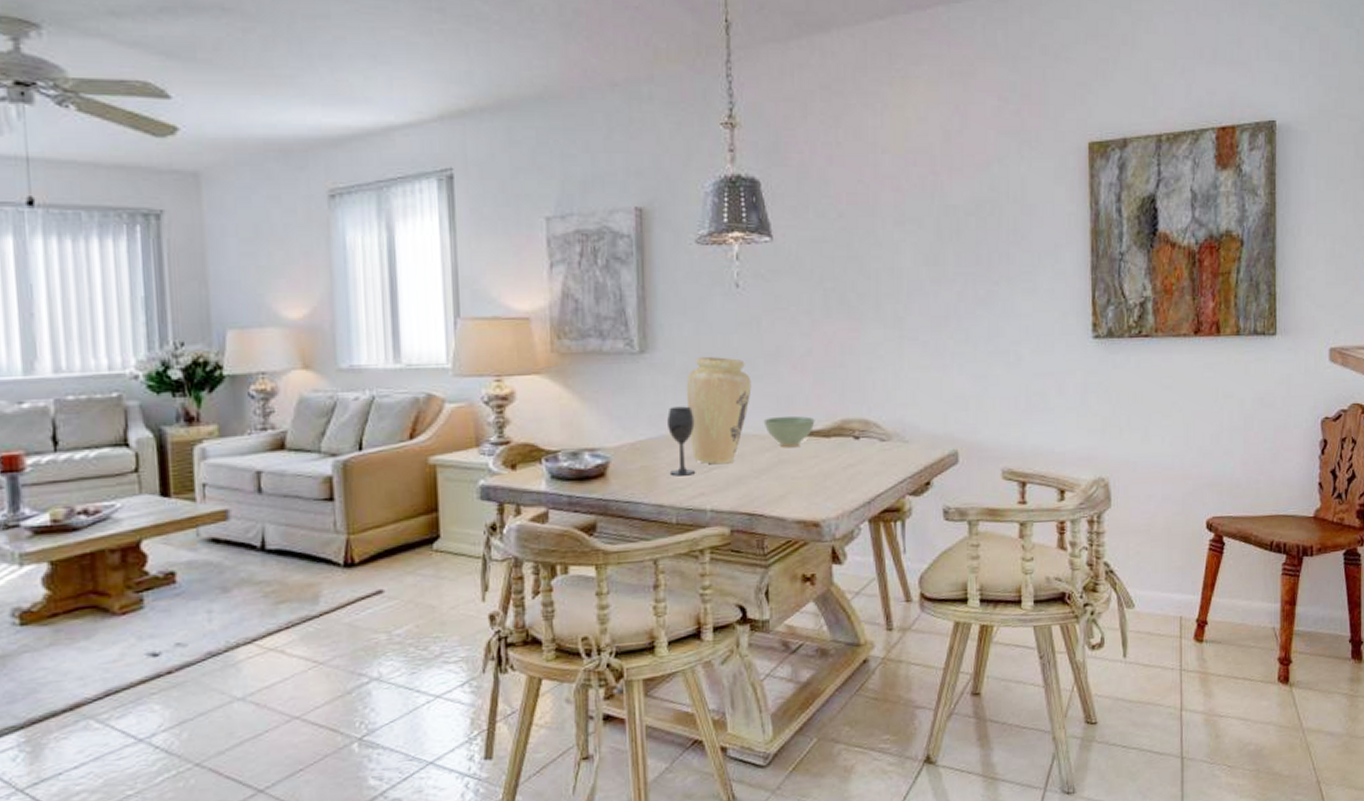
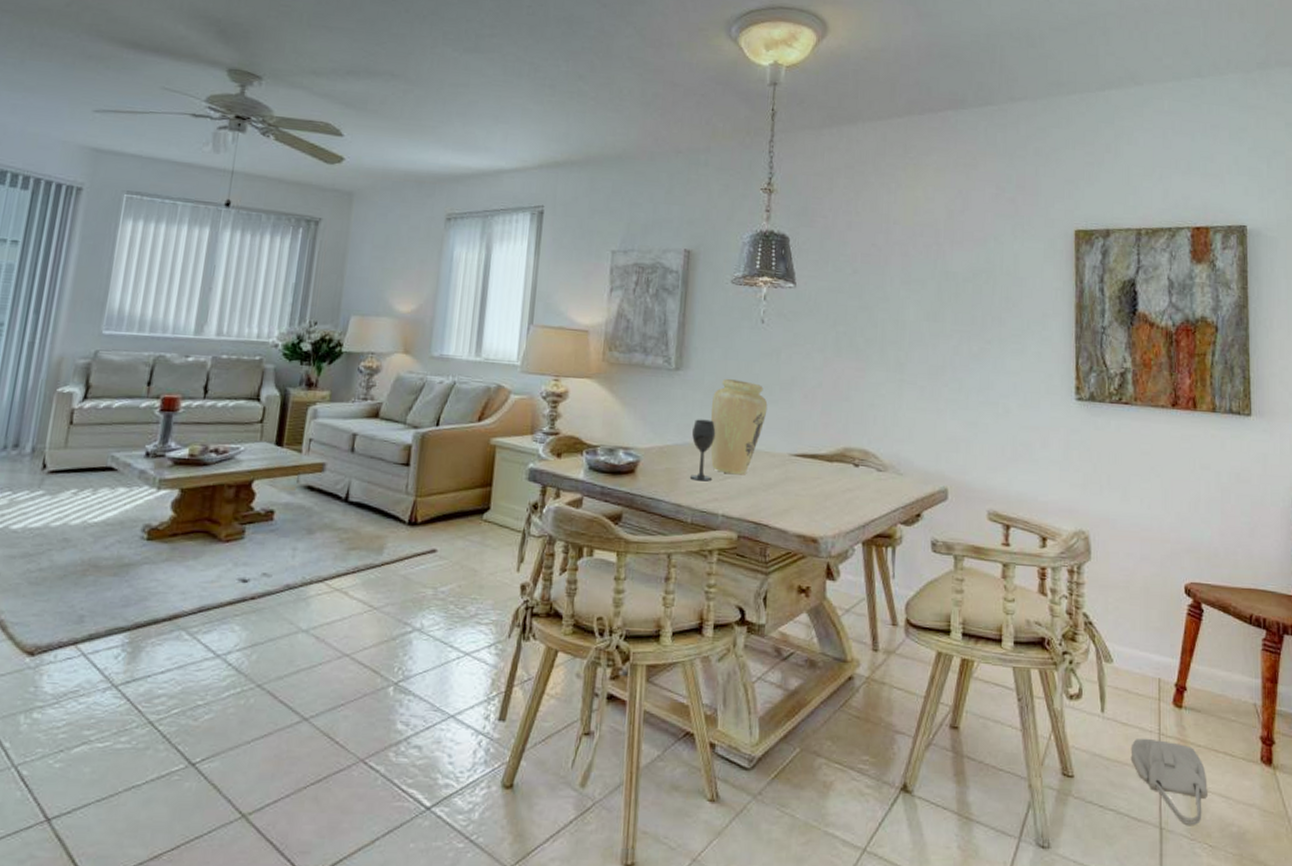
bowl: present [763,415,815,448] -> none [775,438,820,468]
handbag: none [1152,675,1227,752] -> present [1130,738,1208,826]

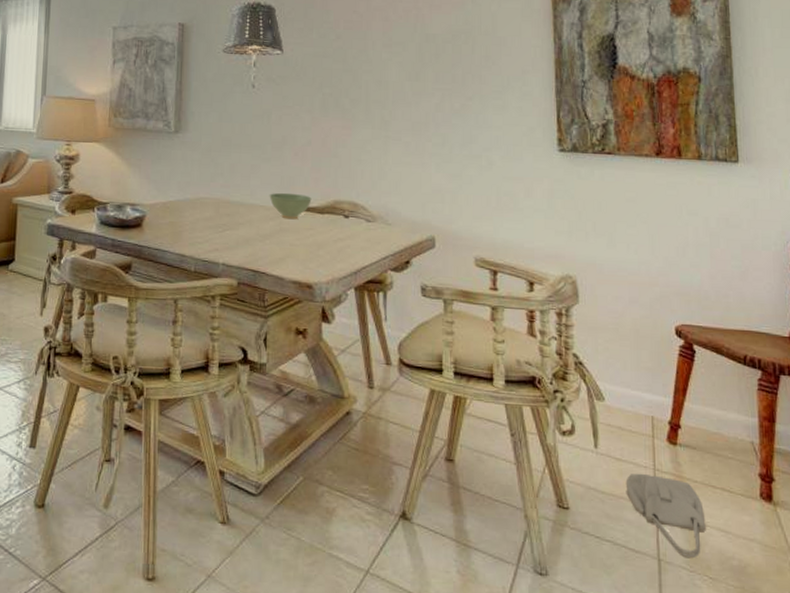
wine glass: present [689,419,716,481] -> none [191,177,214,233]
vase: present [710,379,768,475] -> none [208,140,261,227]
bowl: none [775,438,820,468] -> present [269,192,312,220]

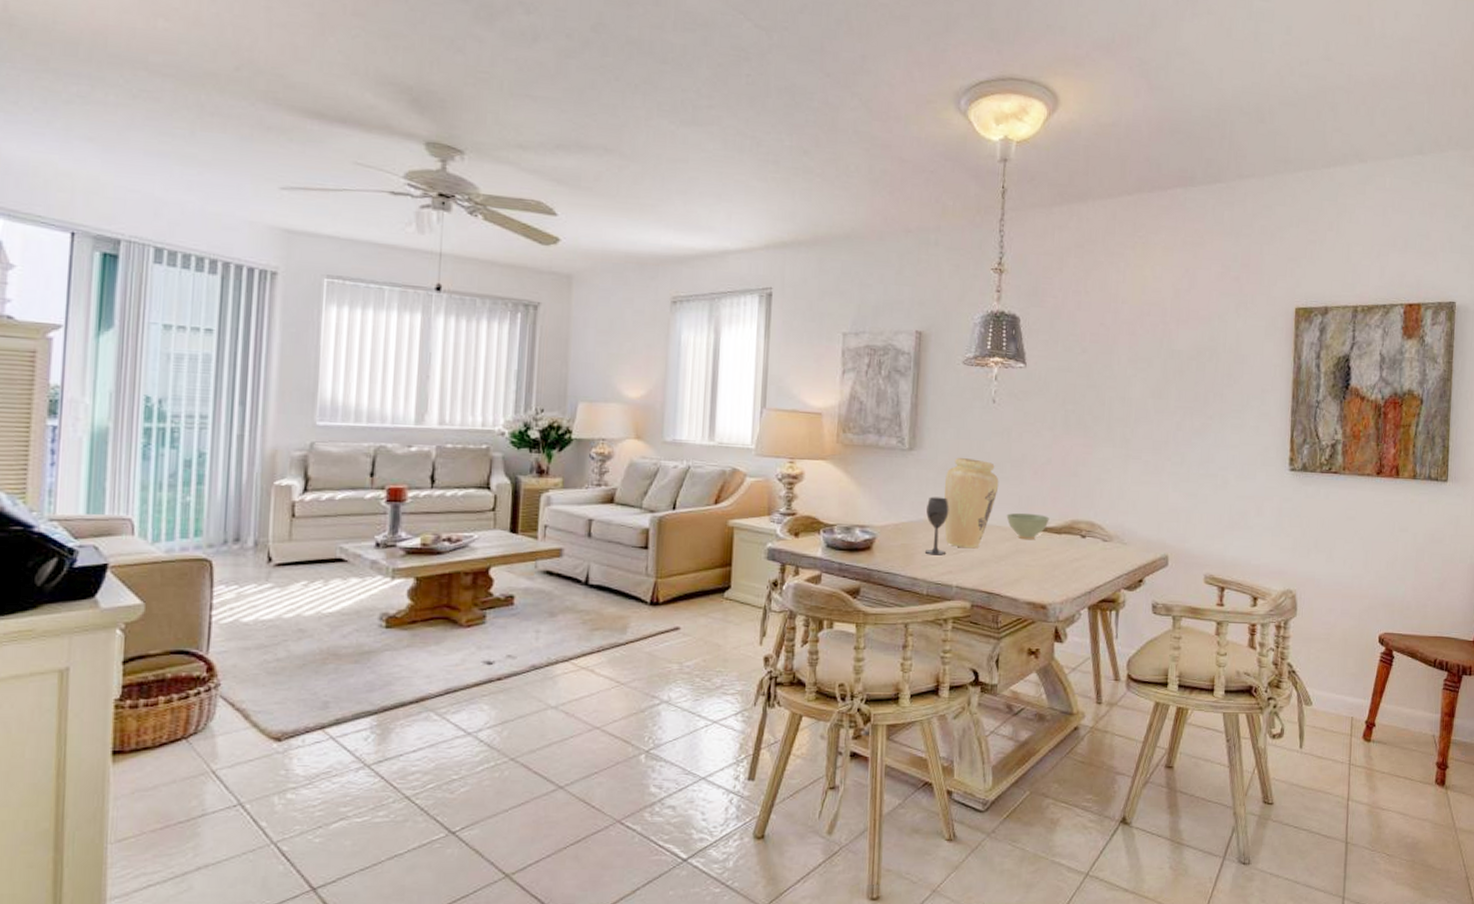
wine glass: none [191,177,214,233] -> present [924,497,949,555]
vase: none [208,140,261,227] -> present [944,458,999,549]
handbag: present [625,473,706,559] -> none [1323,768,1389,840]

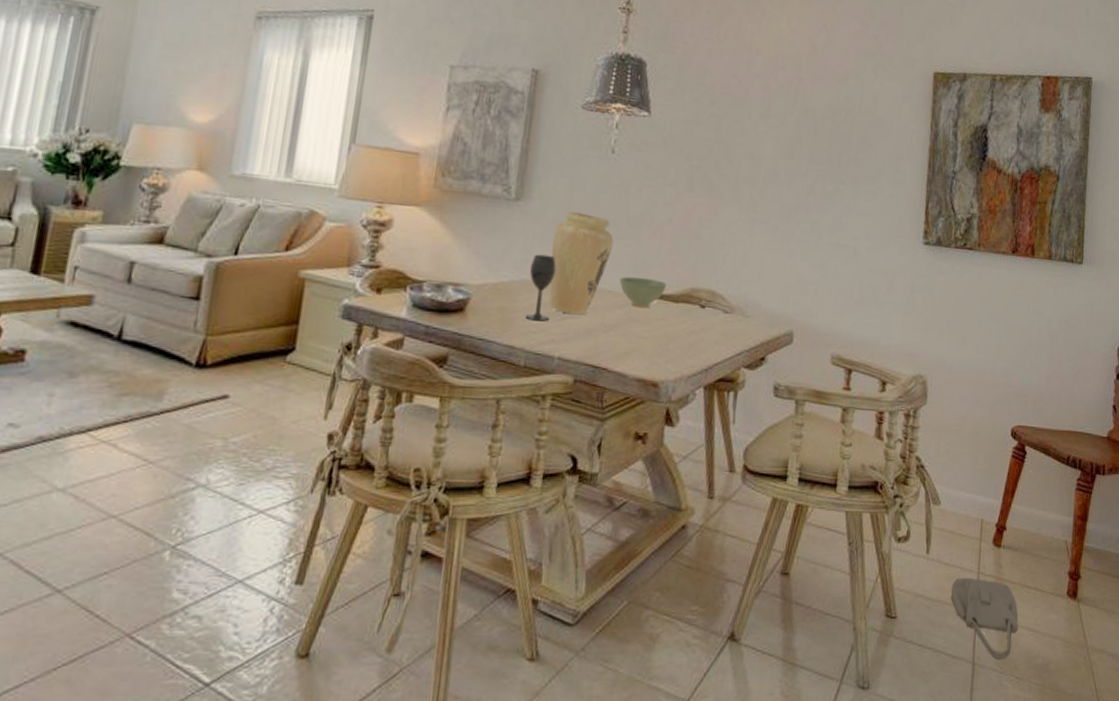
handbag: none [1323,768,1389,840] -> present [950,577,1019,660]

